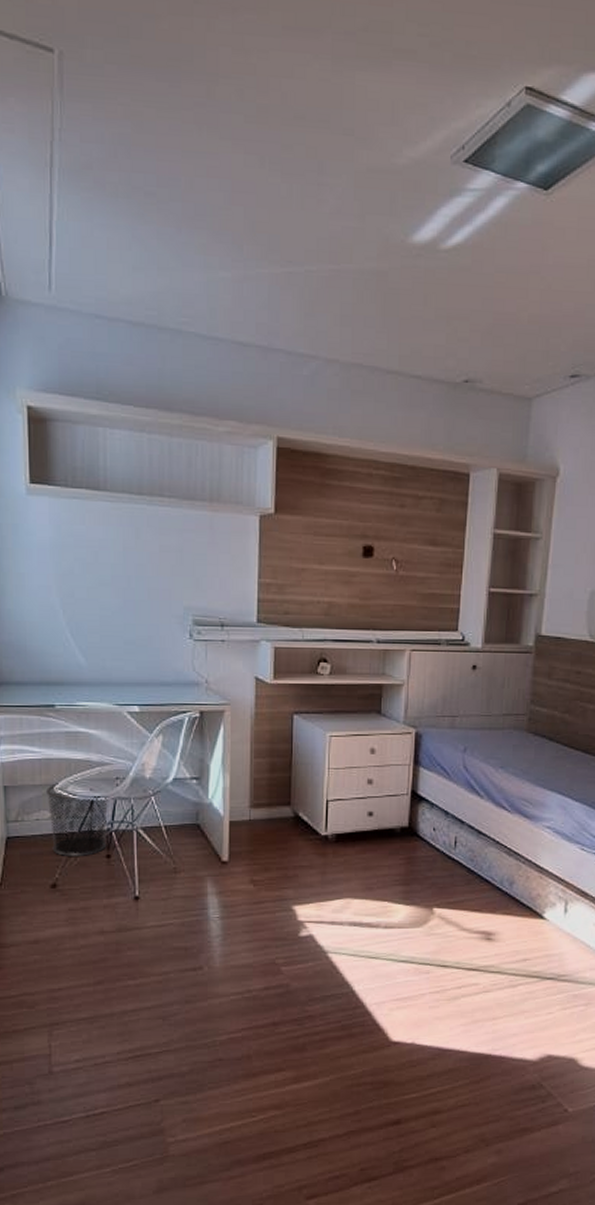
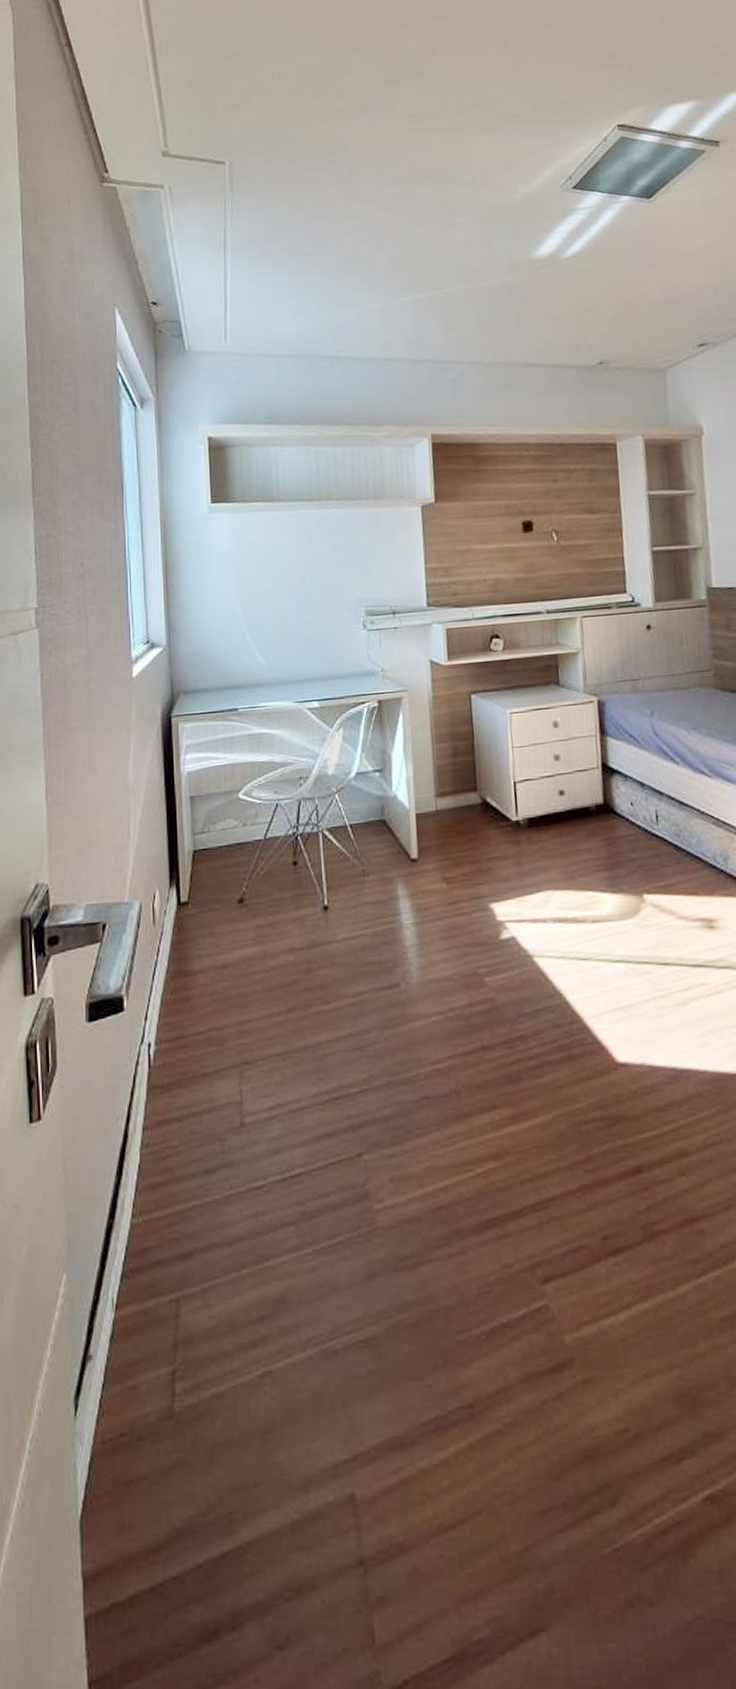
waste bin: present [45,783,108,857] -> none [230,788,293,868]

